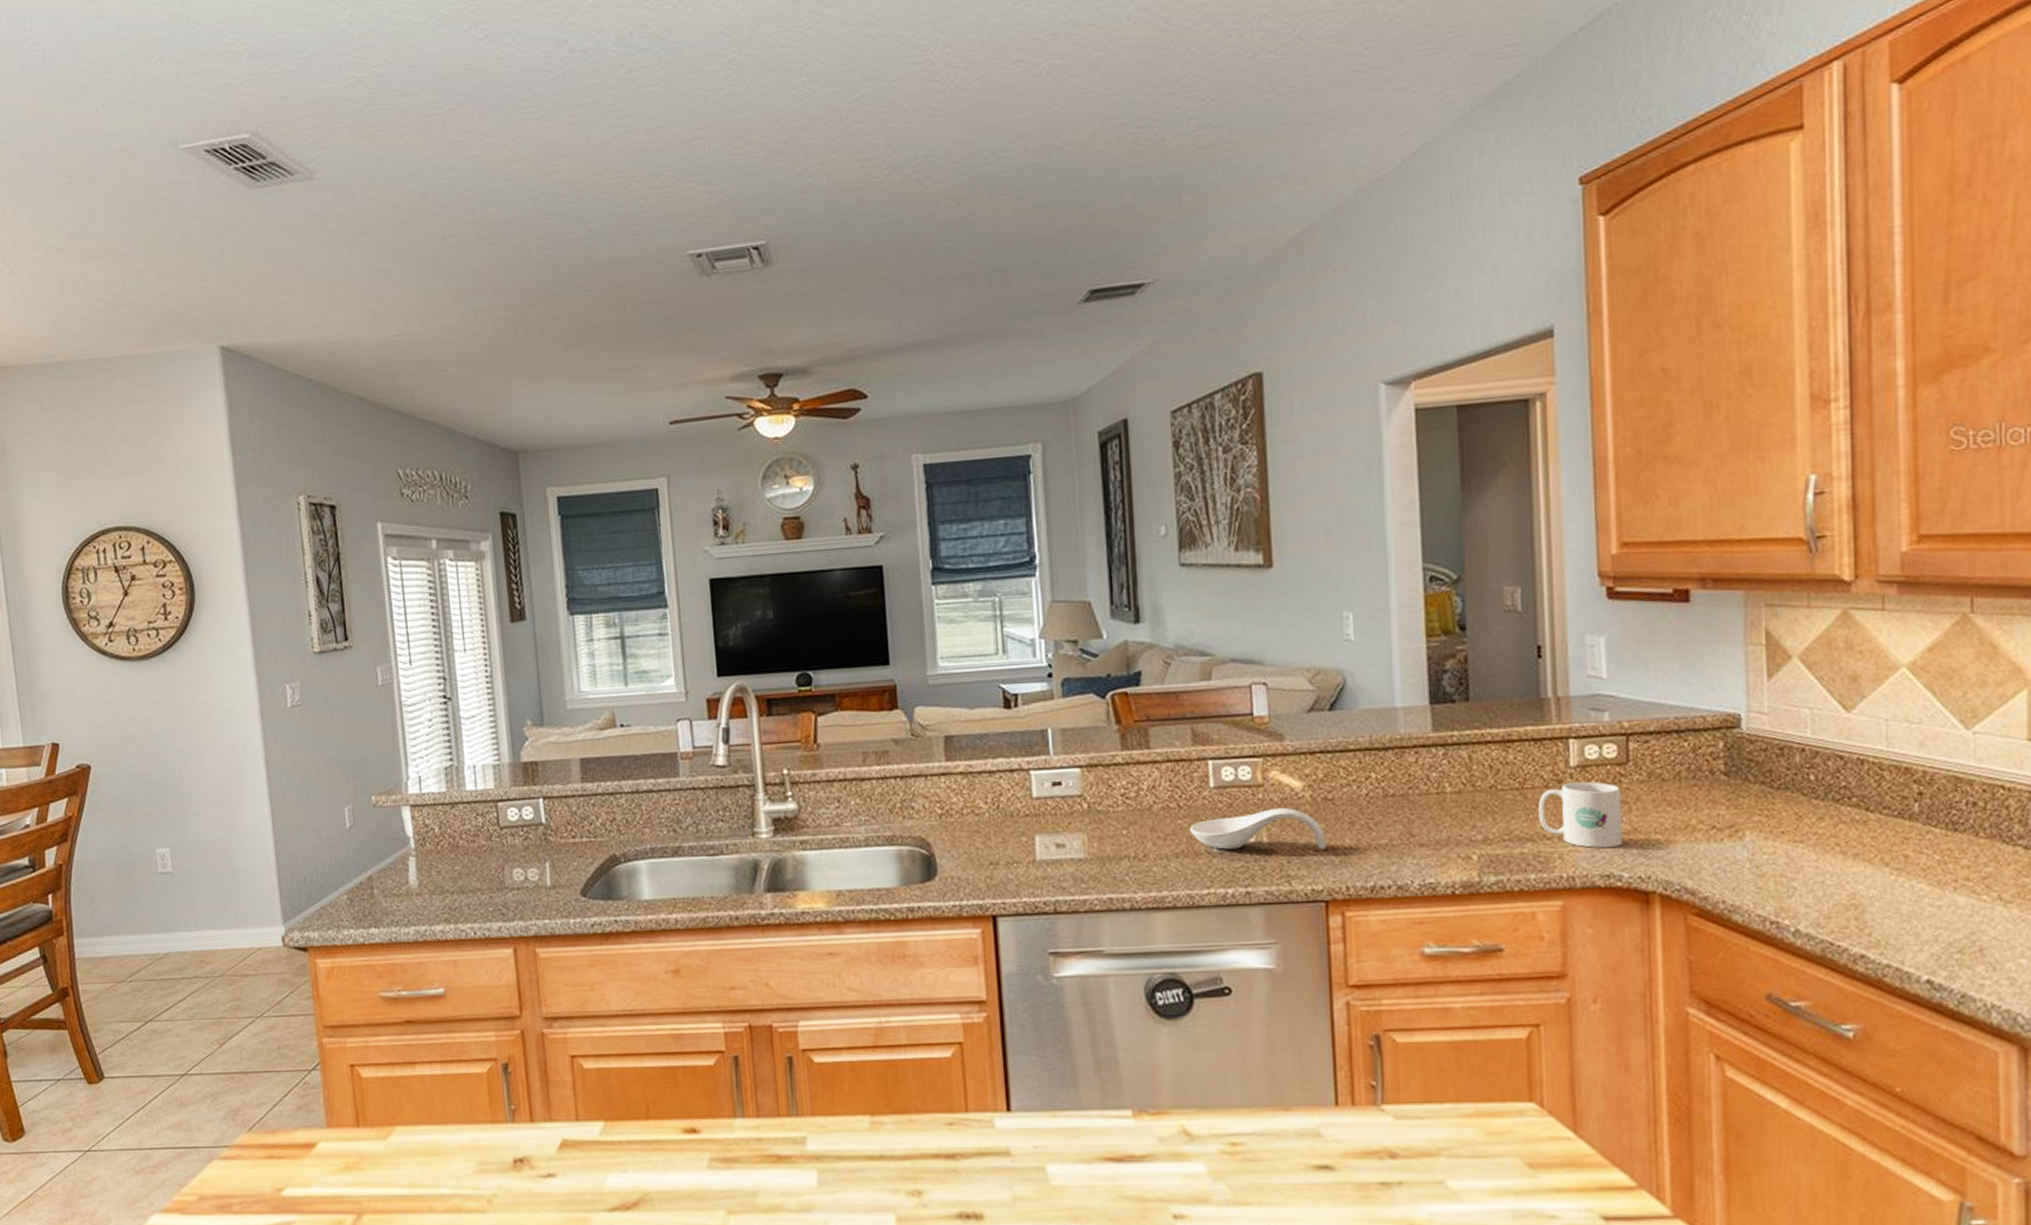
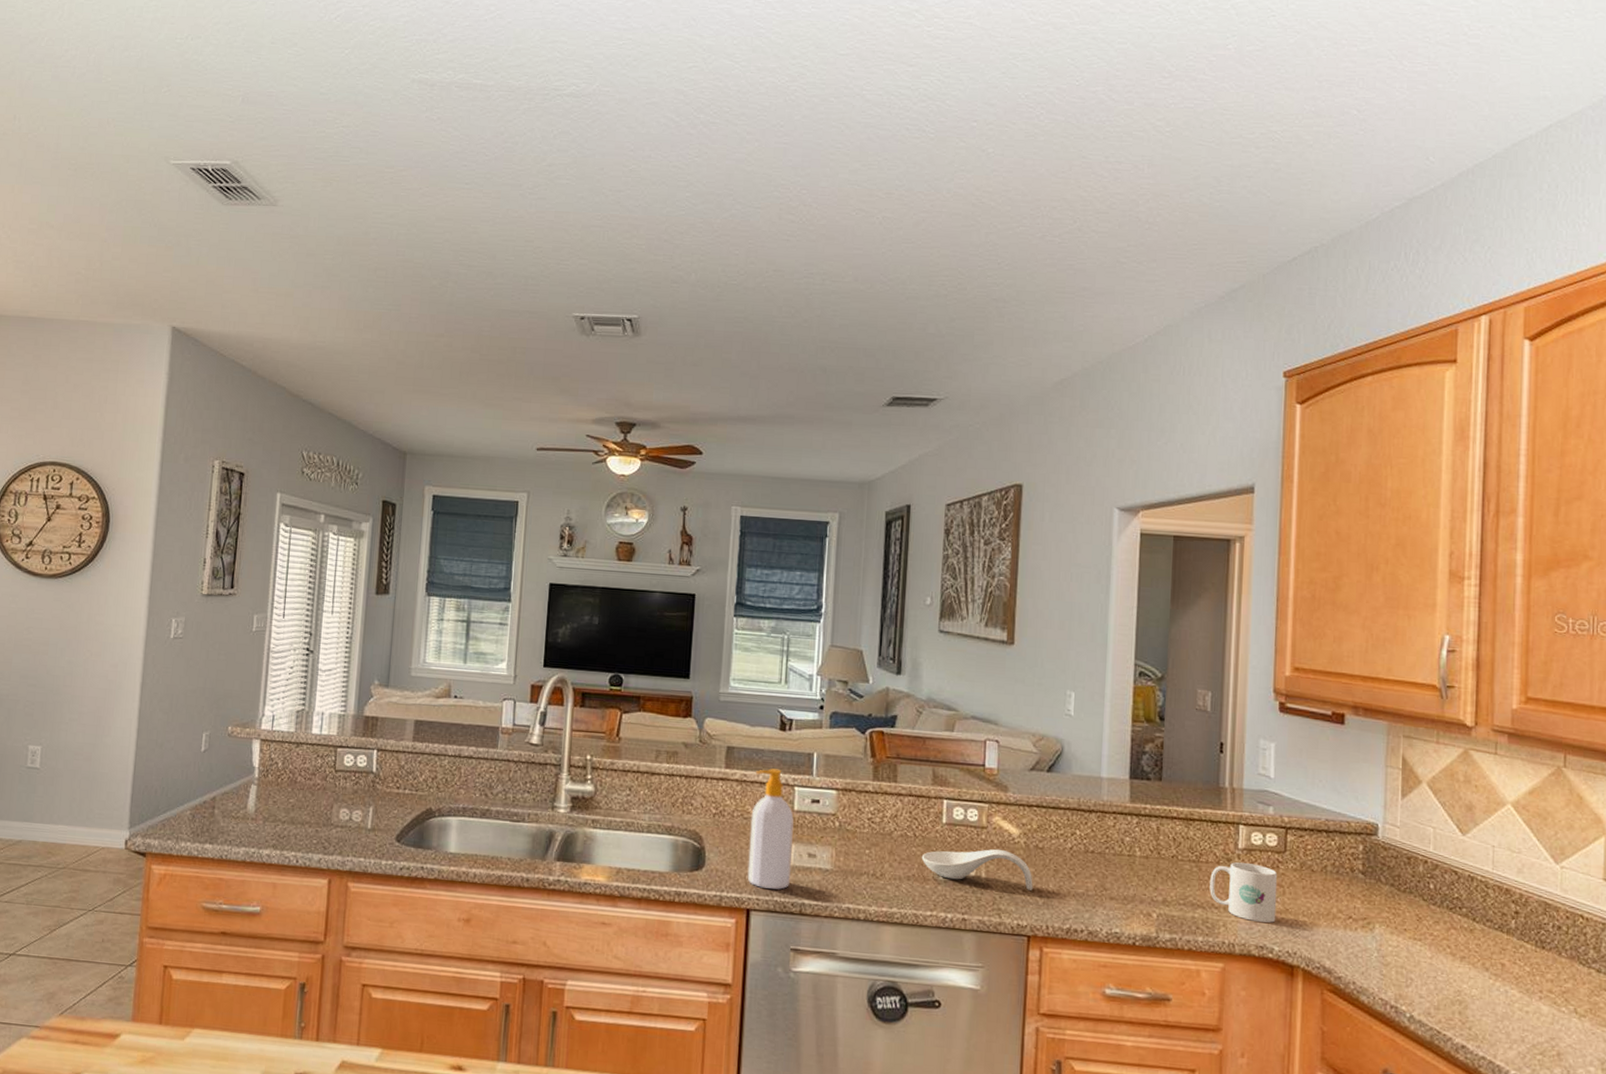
soap bottle: none [981,753,1040,890] -> present [747,768,794,890]

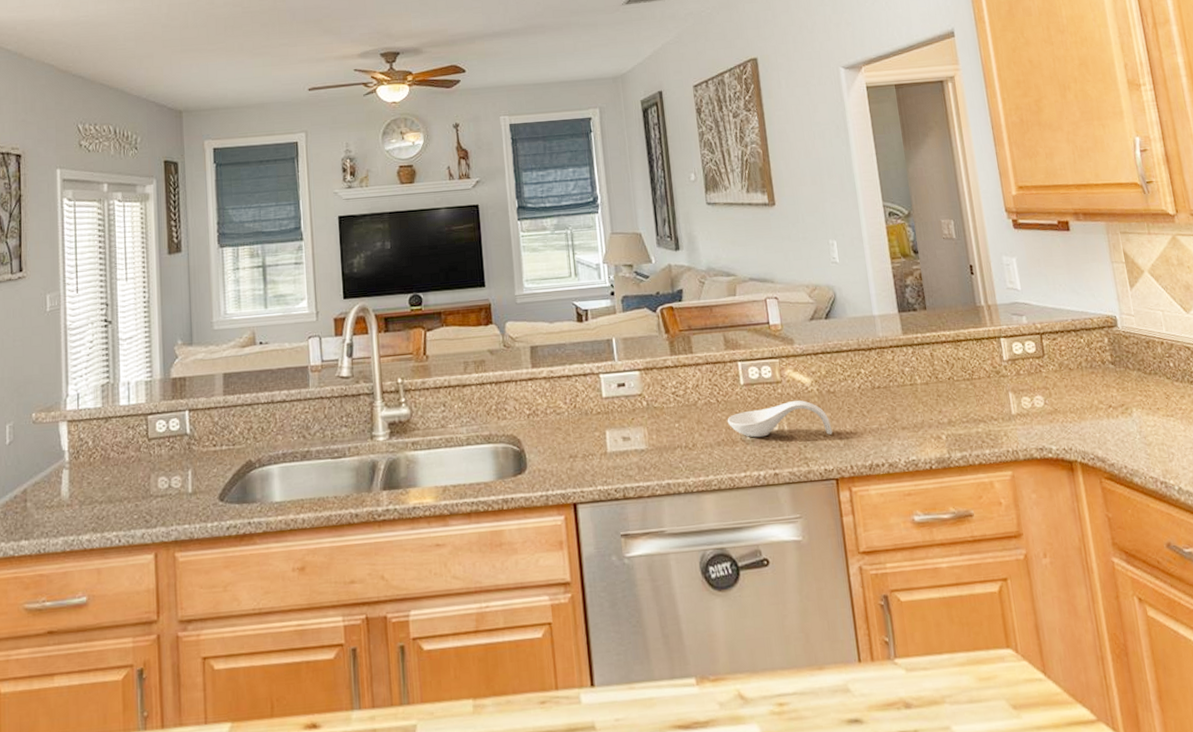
soap bottle: present [747,768,794,890] -> none [560,360,611,480]
mug: present [1210,862,1278,924] -> none [985,372,1049,427]

